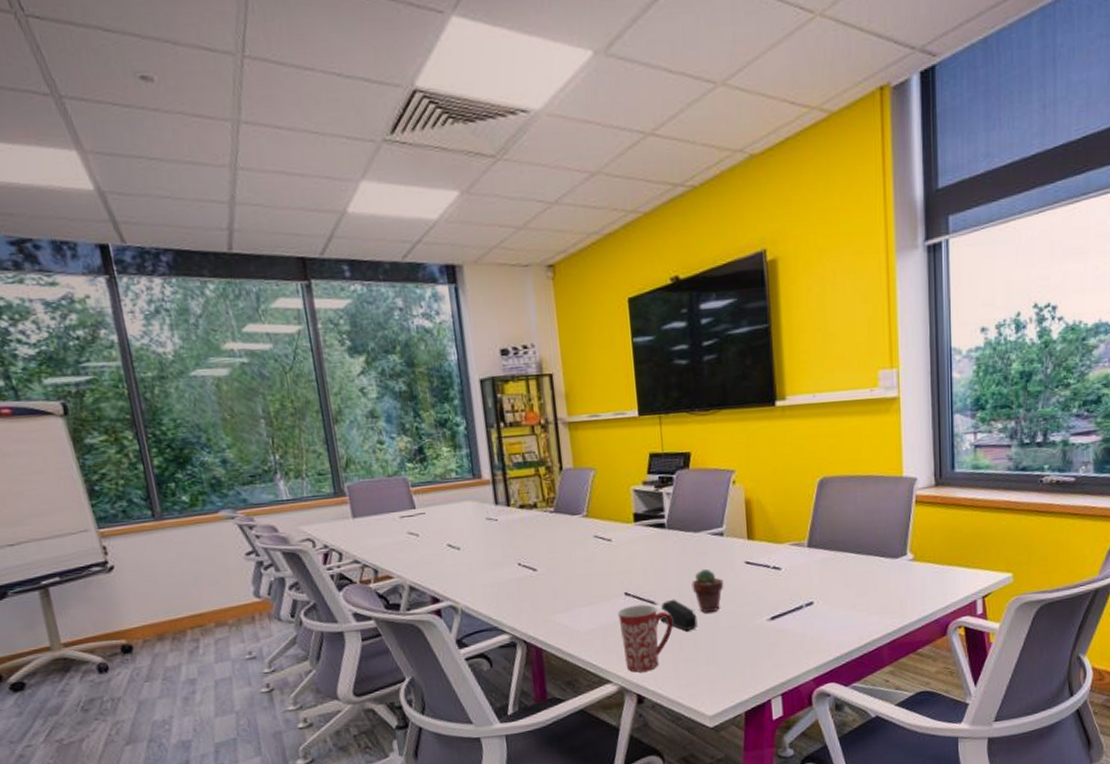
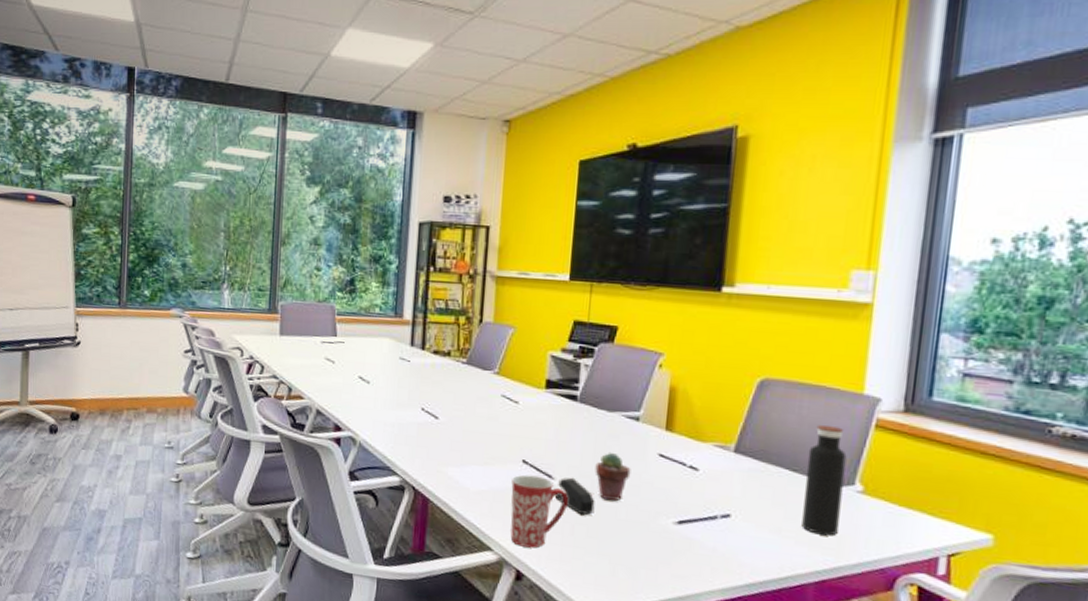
water bottle: none [867,508,899,603] -> present [801,425,847,536]

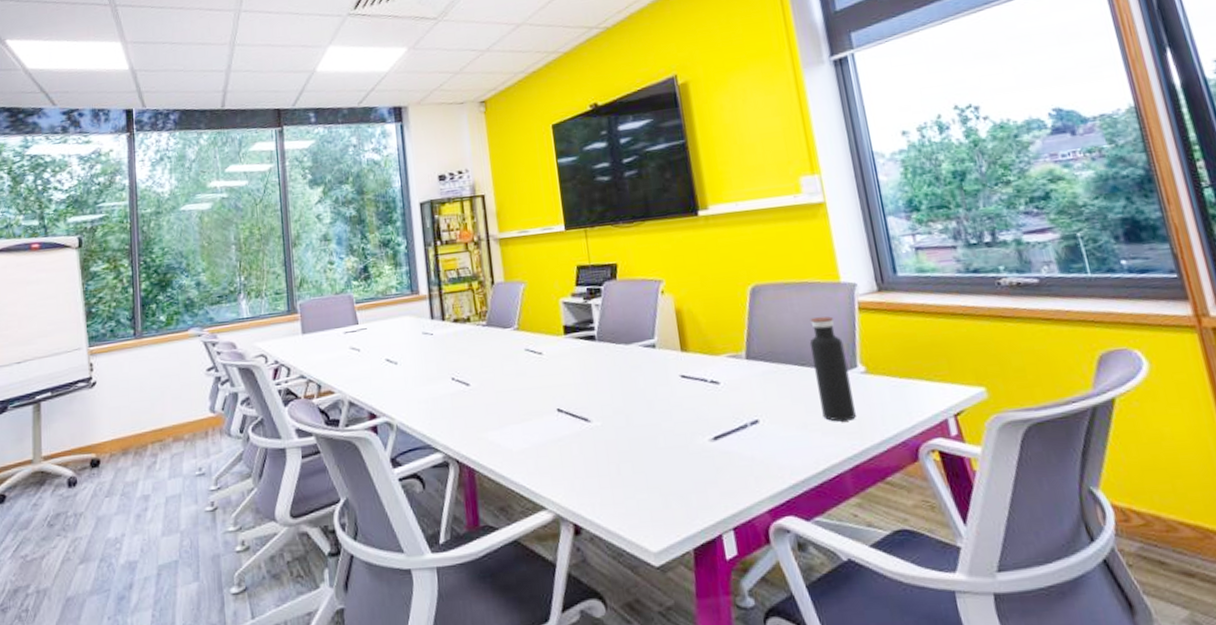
mug: present [510,474,568,548] -> none [549,421,609,498]
stapler: present [554,477,595,515] -> none [594,416,635,452]
potted succulent: present [595,451,631,501] -> none [625,383,660,432]

